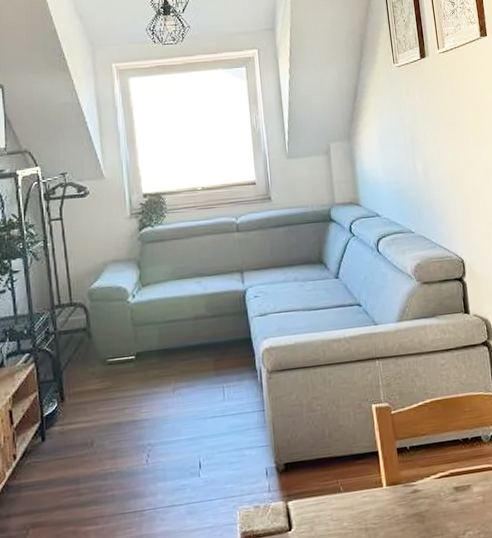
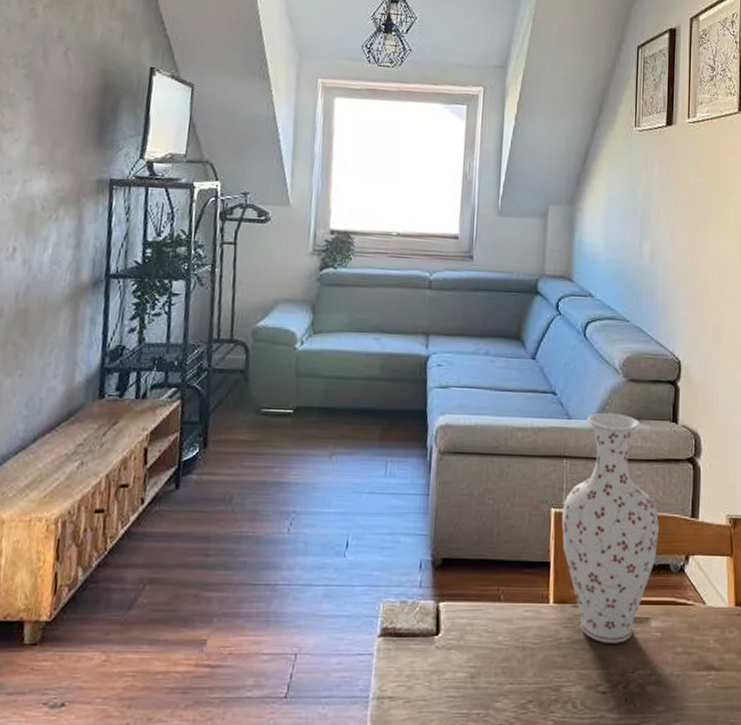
vase: none [381,313,469,514] -> present [561,412,659,644]

